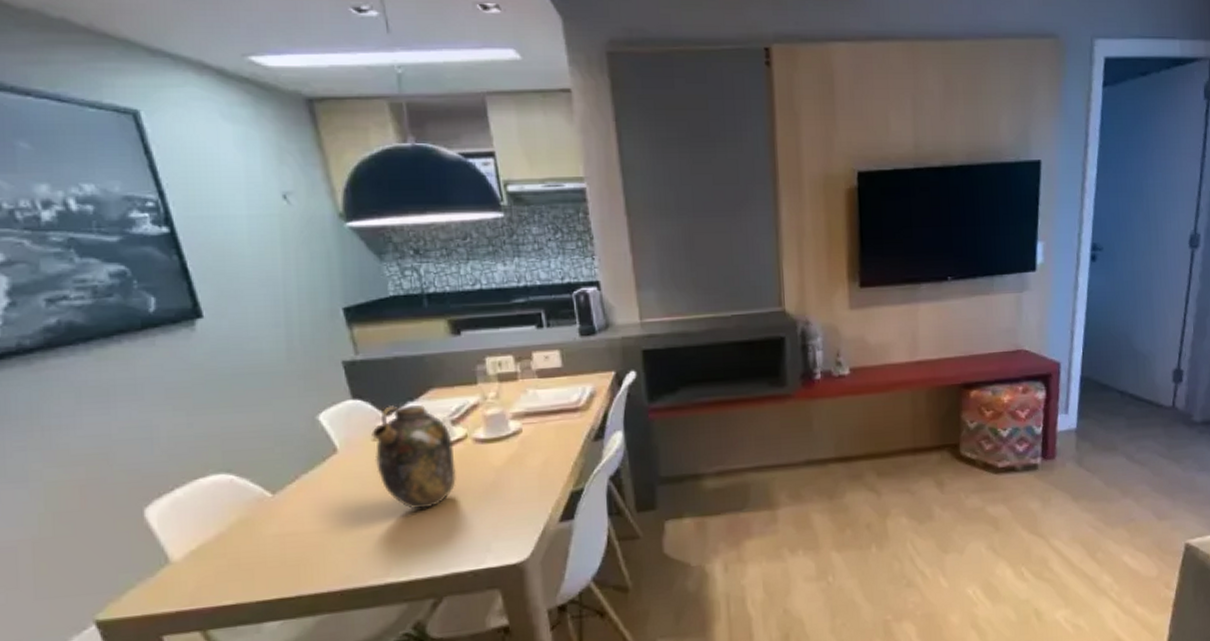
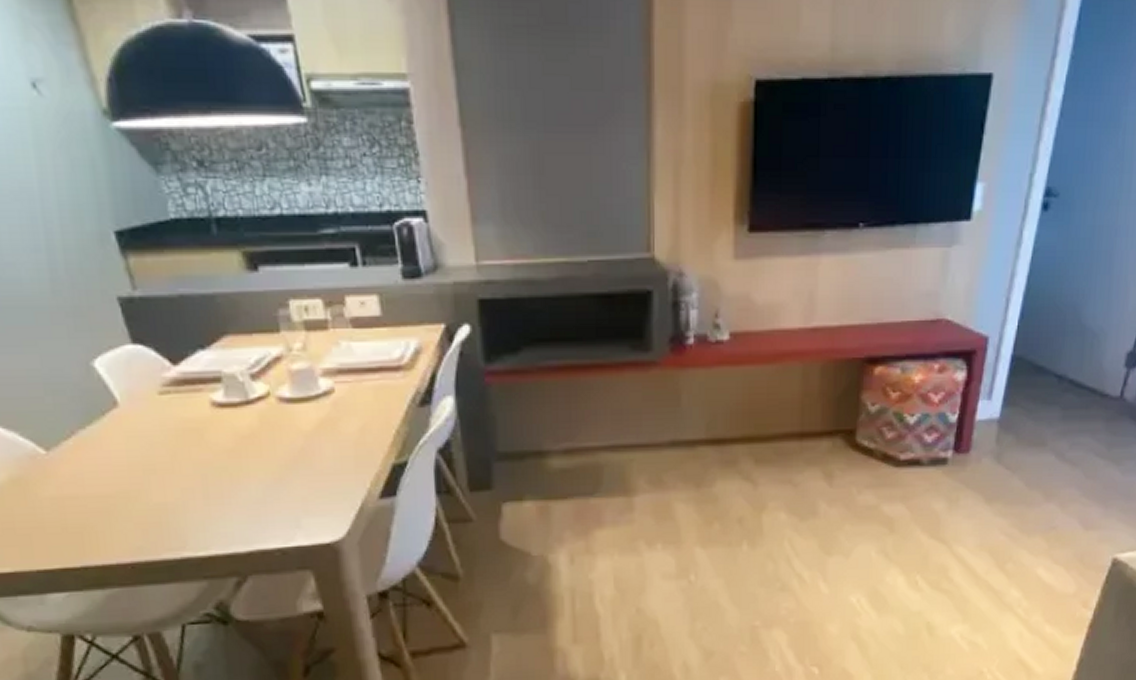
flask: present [371,405,456,509] -> none [157,354,258,476]

